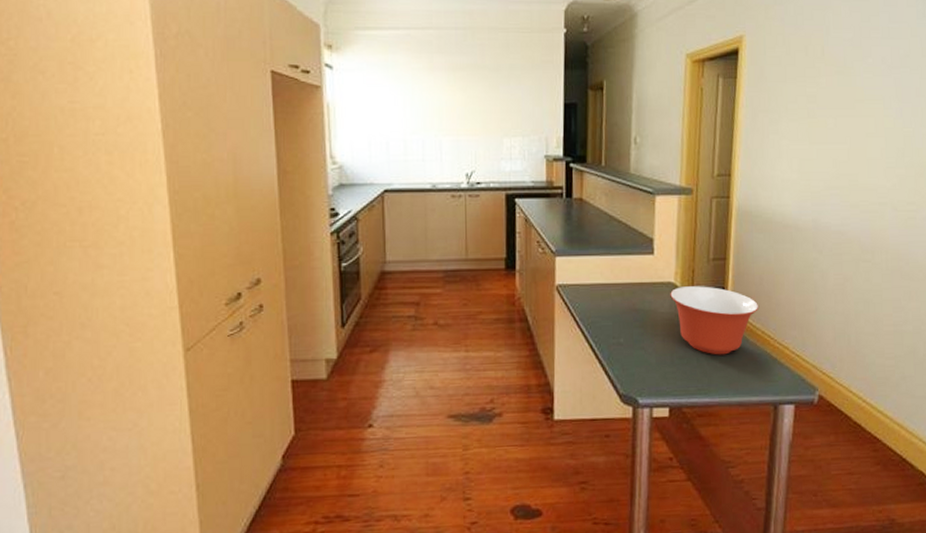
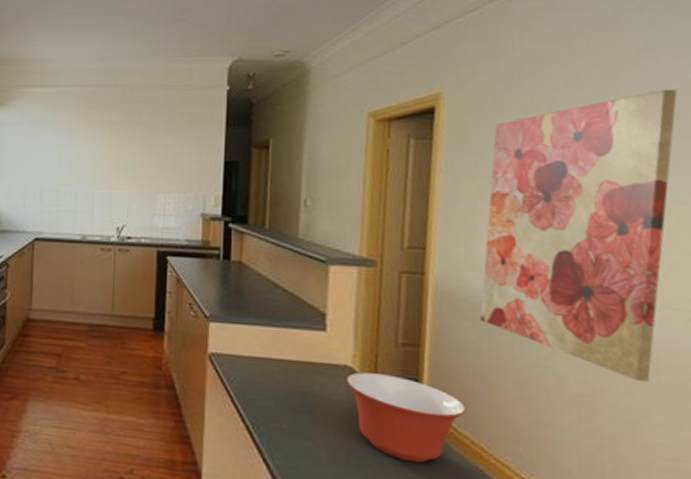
wall art: none [770,32,909,269] -> present [480,89,678,382]

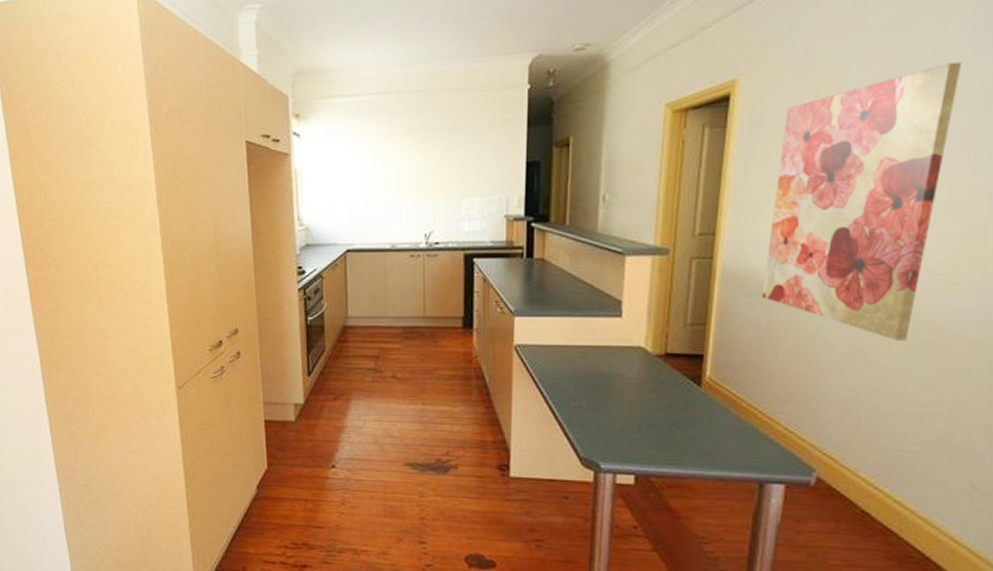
mixing bowl: present [346,372,467,463] -> none [639,352,745,426]

